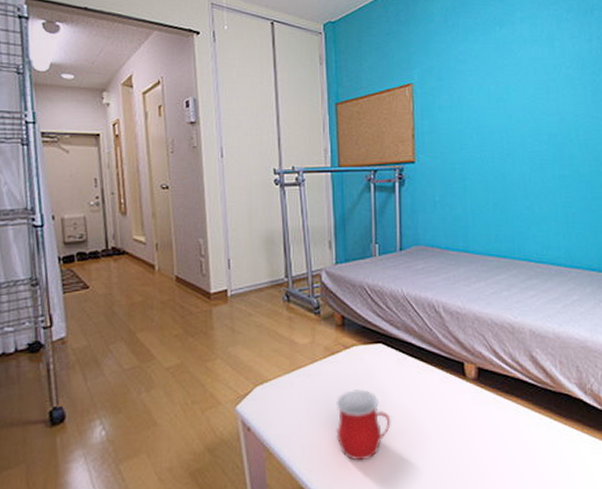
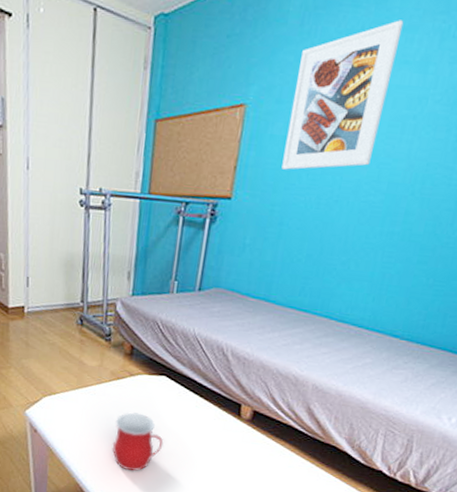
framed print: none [451,11,528,133] -> present [281,20,404,170]

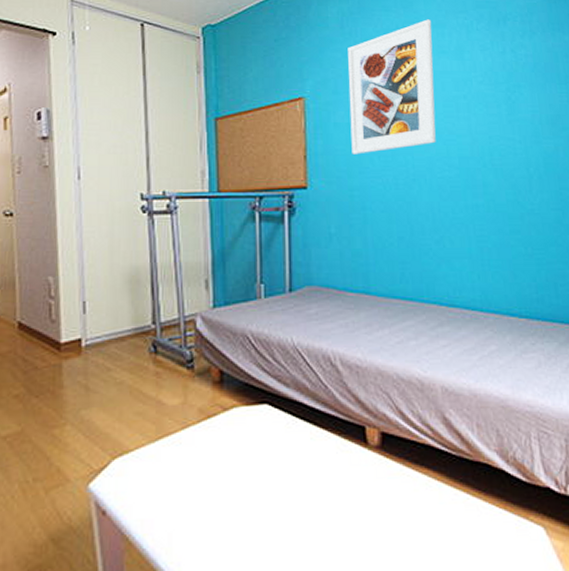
mug: present [112,412,164,471] -> none [211,461,279,551]

